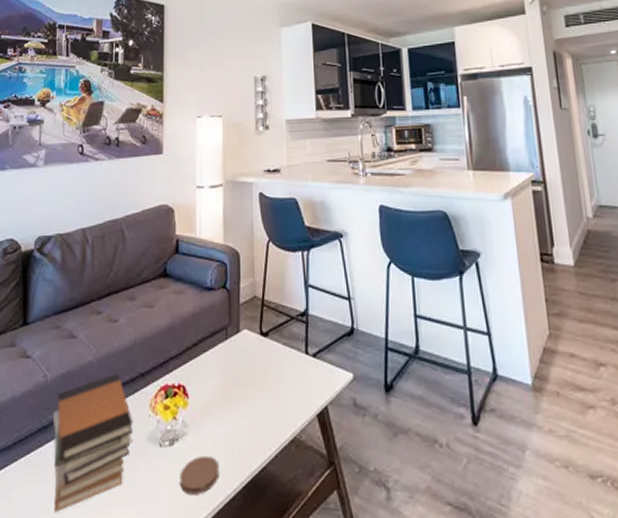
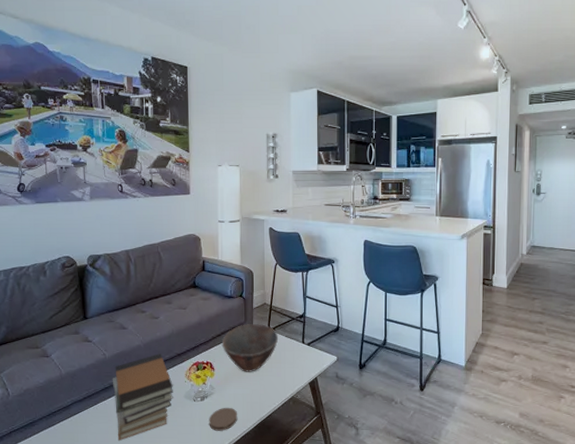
bowl: none [198,325,274,400] -> present [221,323,279,372]

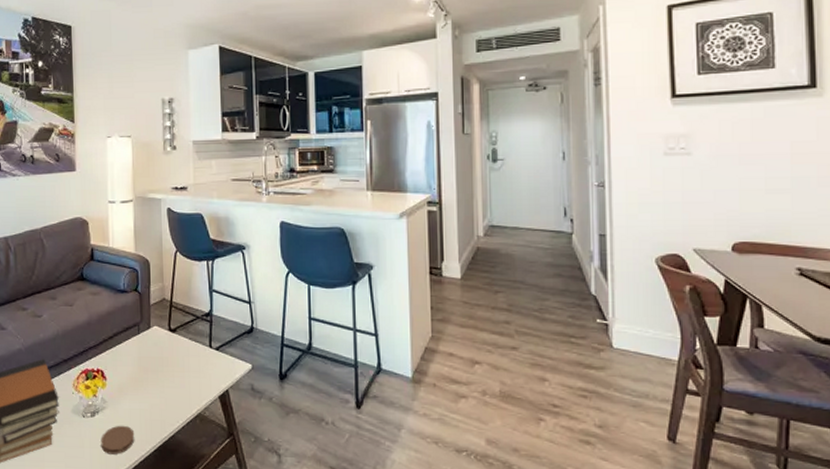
bowl: present [221,323,279,372] -> none [114,323,181,383]

